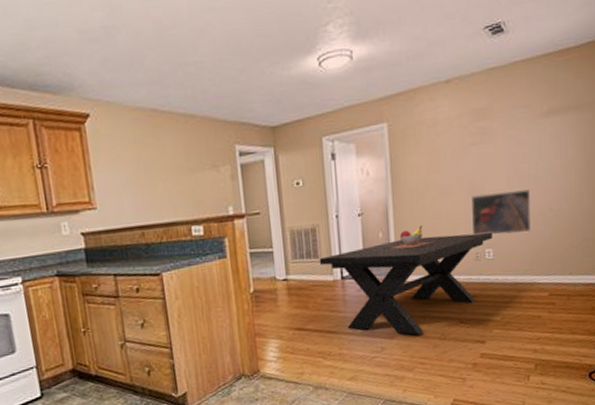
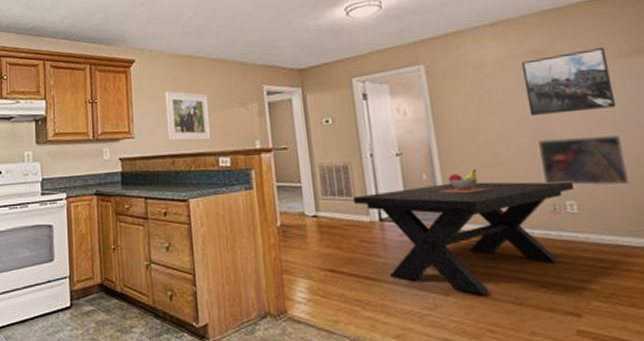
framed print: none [128,152,183,211] -> present [164,91,212,141]
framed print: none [466,108,532,173] -> present [520,48,617,115]

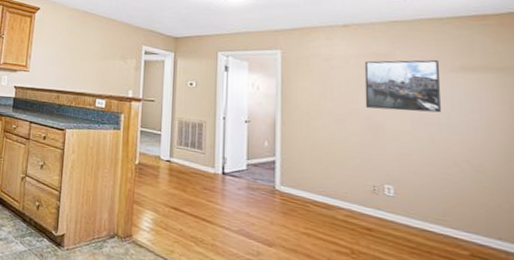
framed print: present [164,91,212,141] -> none [57,37,96,83]
dining table: present [352,169,575,295] -> none [202,145,395,252]
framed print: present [537,135,631,186] -> none [367,129,444,180]

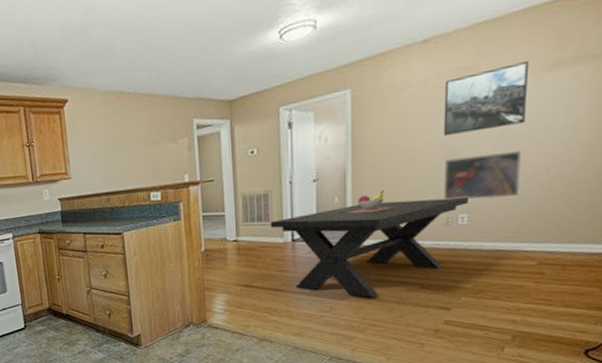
dining table: none [202,145,395,252] -> present [270,190,470,298]
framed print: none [367,129,444,180] -> present [443,150,523,200]

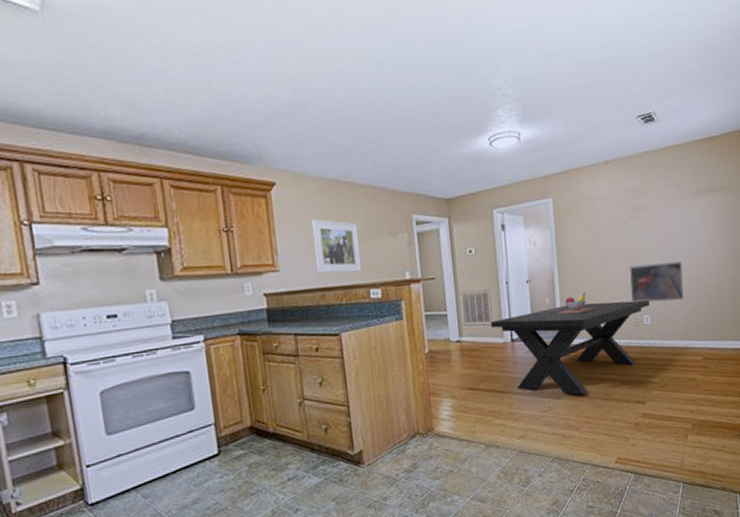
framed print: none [98,130,144,180] -> present [311,219,362,274]
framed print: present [443,61,530,136] -> none [623,188,683,245]

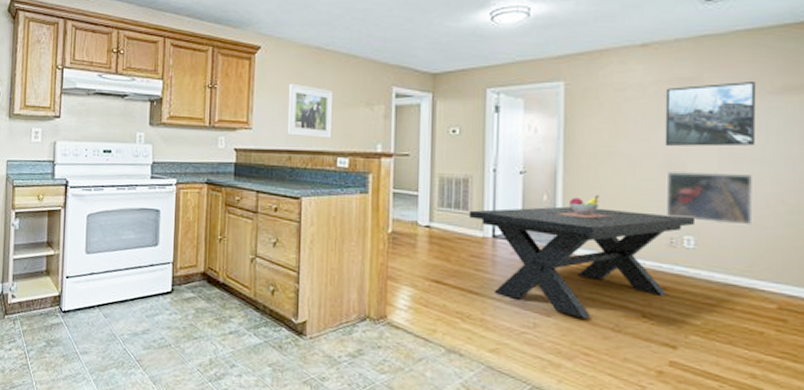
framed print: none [623,188,683,245] -> present [664,82,757,147]

